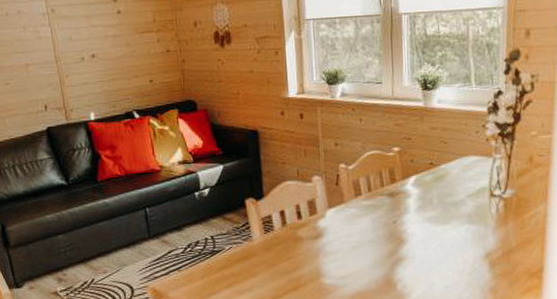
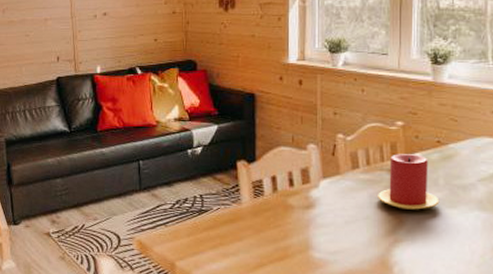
candle: none [380,177,435,230] -> present [378,154,440,210]

